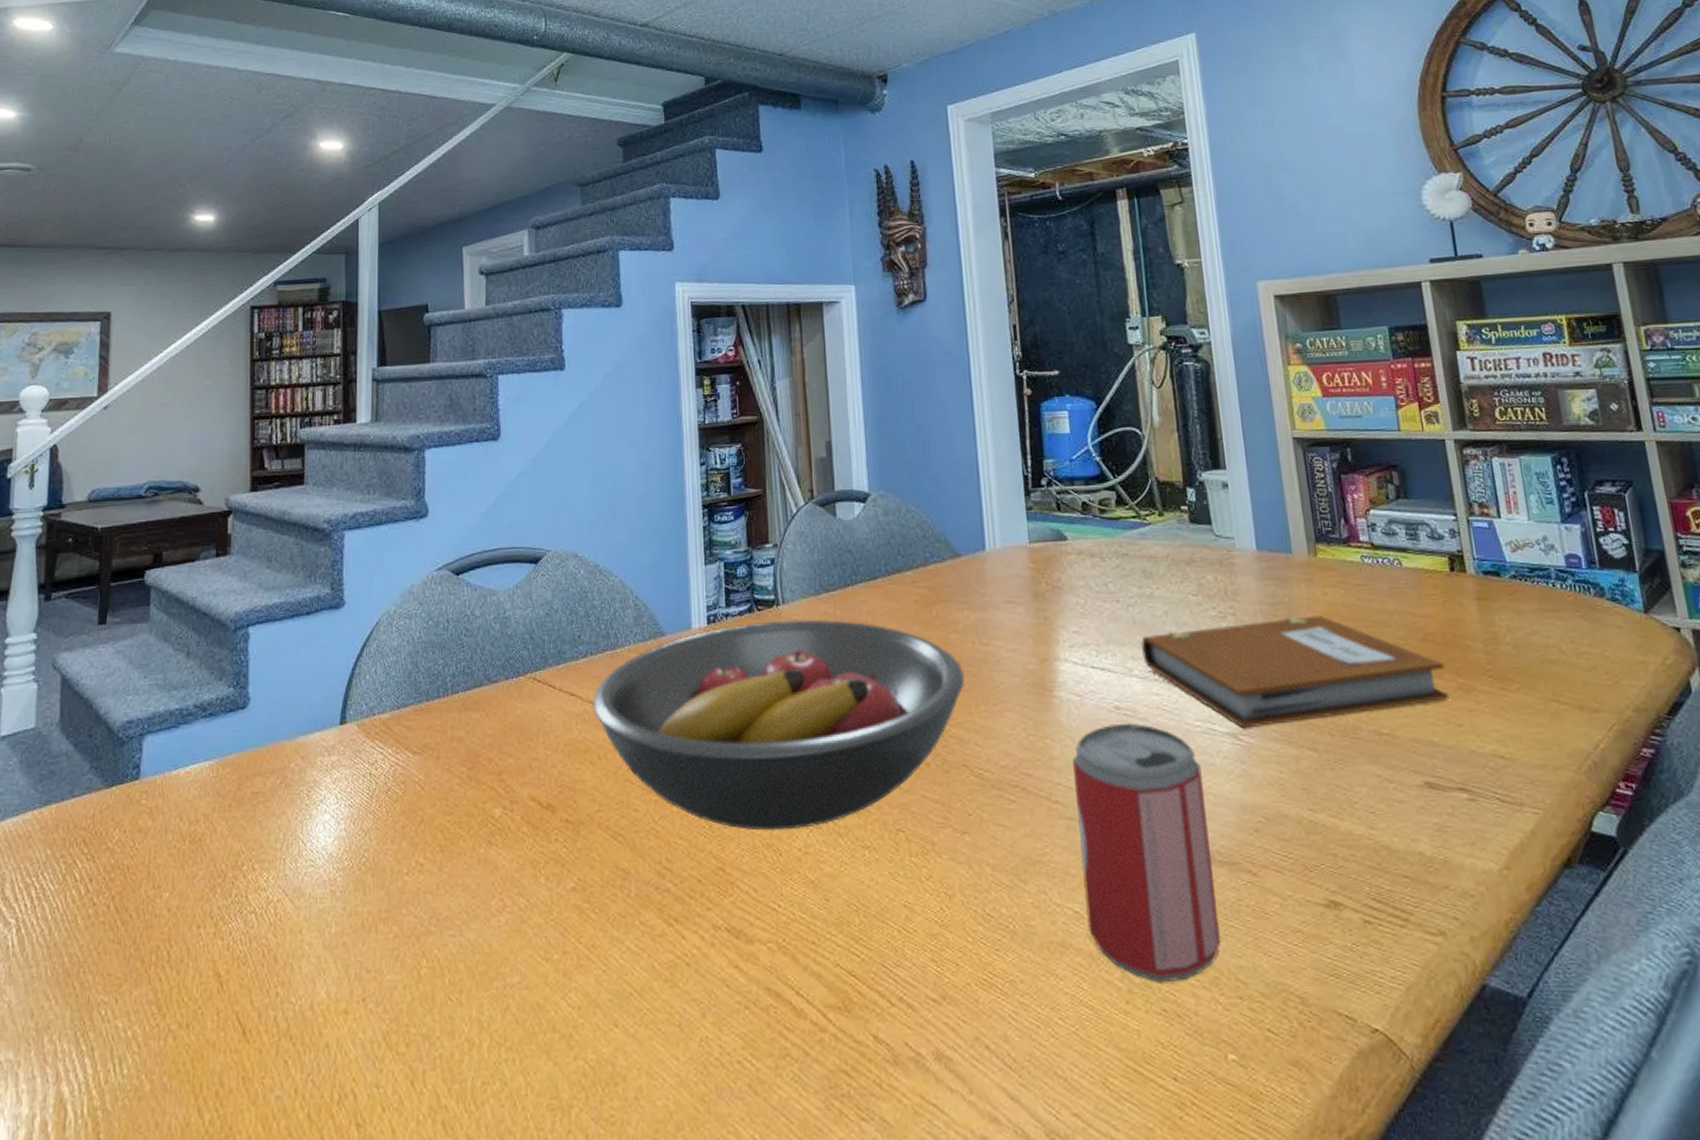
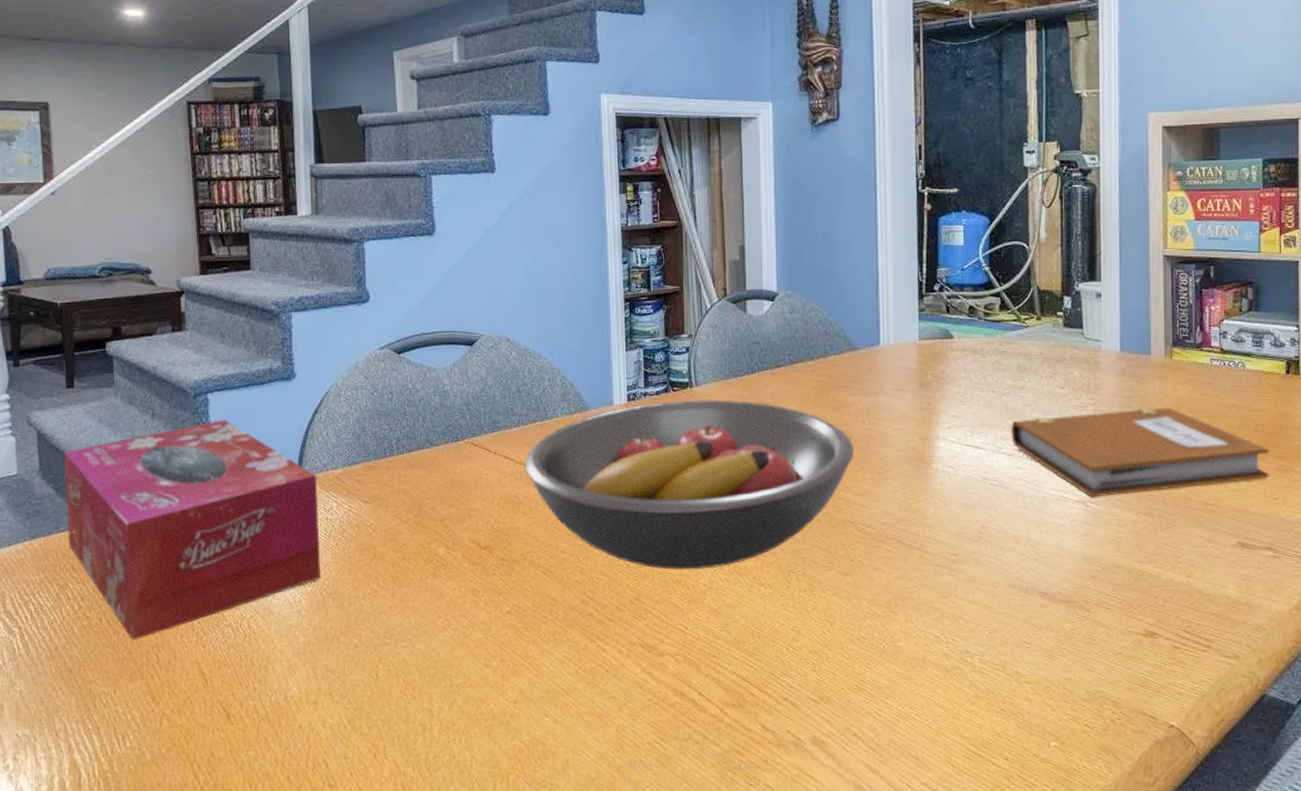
tissue box: none [82,657,361,933] -> present [64,419,322,640]
beer can: present [1073,722,1221,983] -> none [943,491,1055,690]

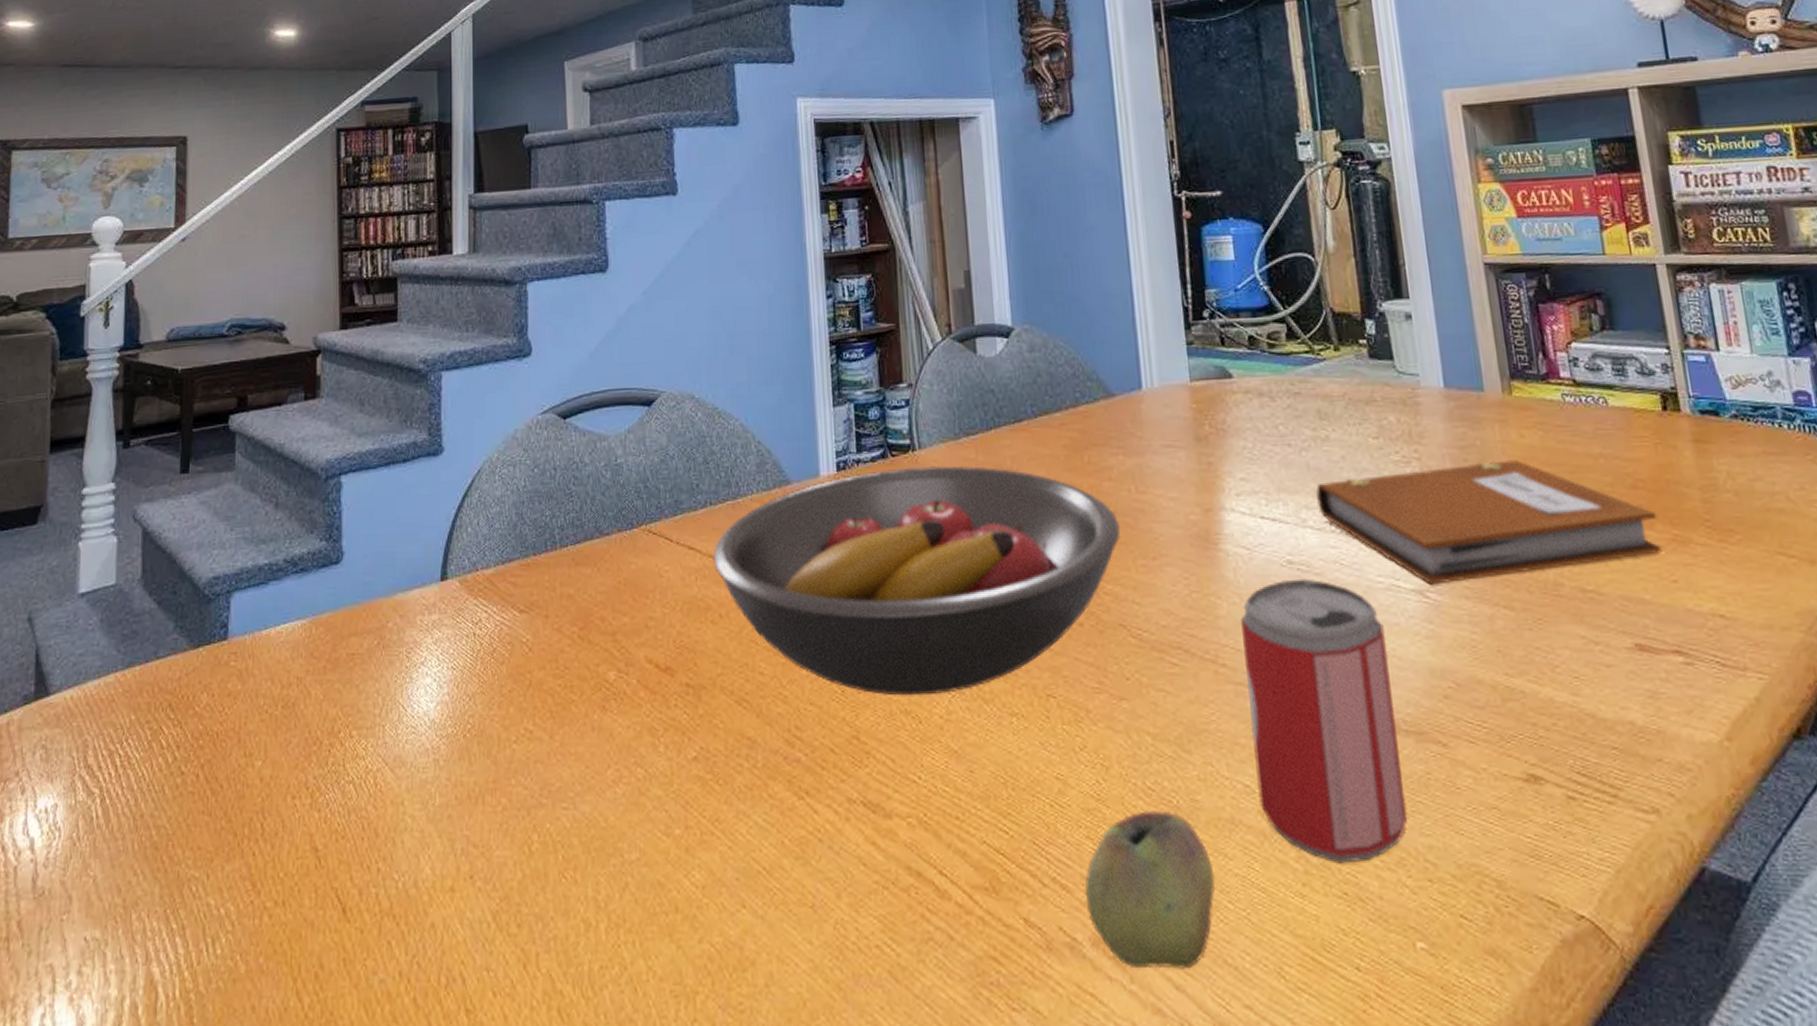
tissue box: present [64,419,322,640] -> none [167,508,465,804]
apple: none [808,653,907,759] -> present [1085,811,1216,969]
beer can: none [943,491,1055,690] -> present [1241,578,1408,864]

